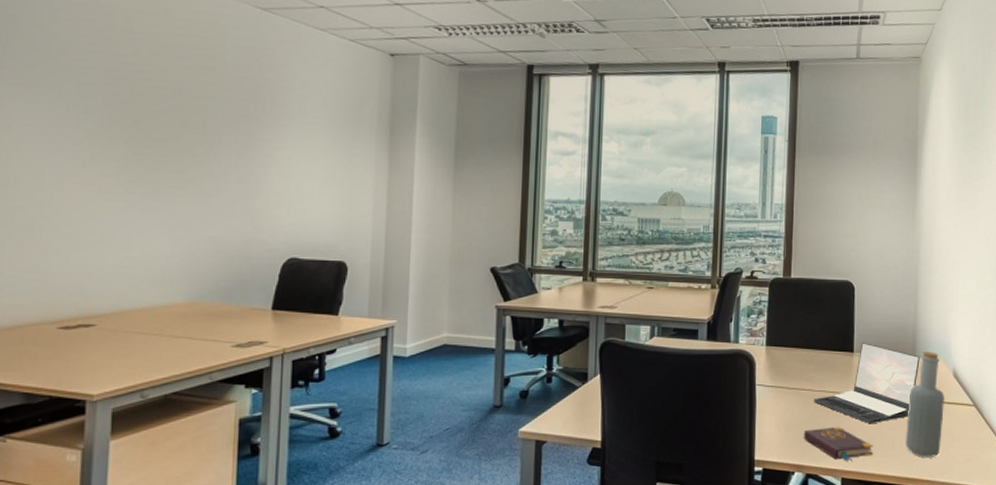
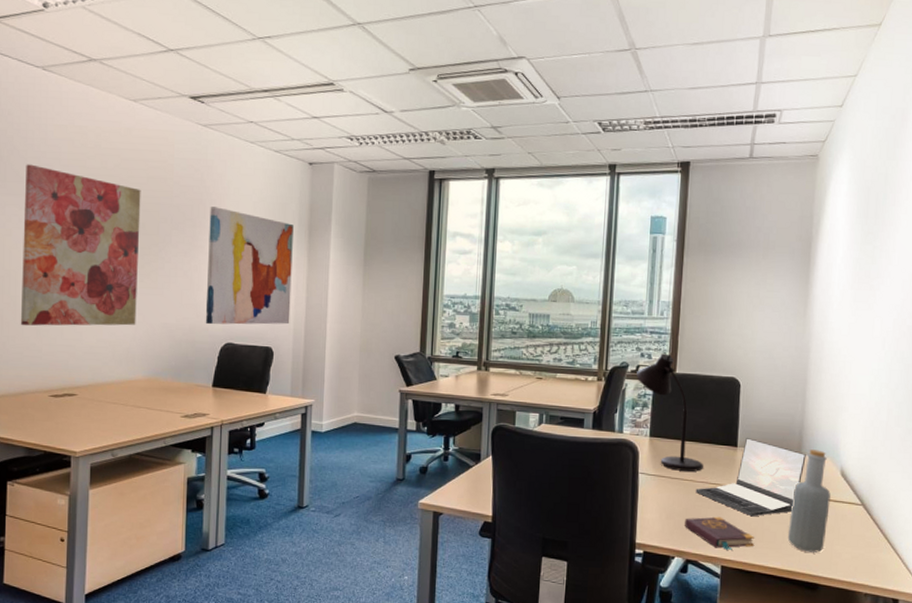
wall art: none [19,48,184,244] -> present [20,164,141,326]
wall art: none [263,101,372,237] -> present [205,207,294,325]
desk lamp: none [751,258,821,380] -> present [636,353,703,472]

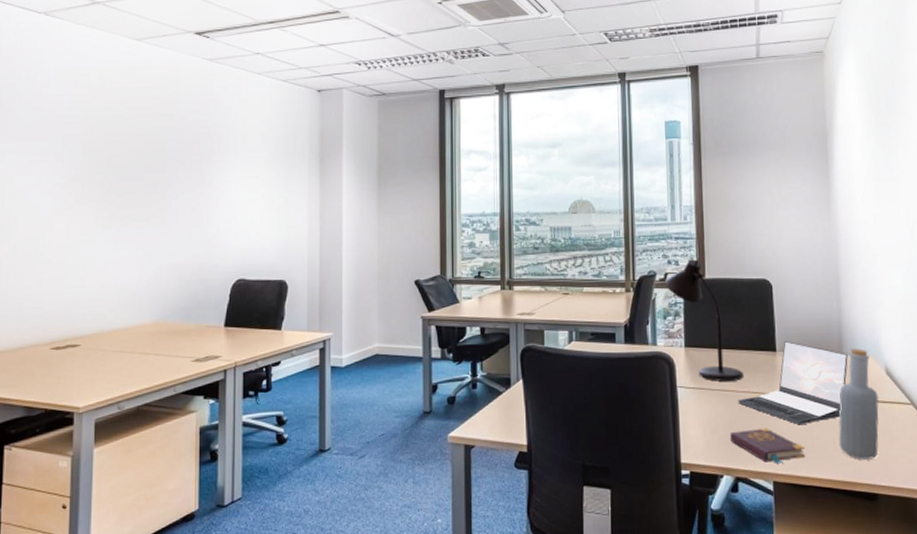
wall art: present [20,164,141,326] -> none [20,109,147,276]
wall art: present [205,207,294,325] -> none [215,140,304,261]

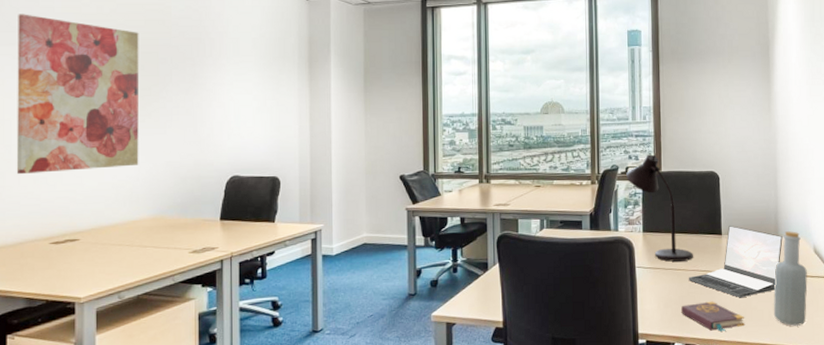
wall art: none [20,109,147,276] -> present [16,14,139,175]

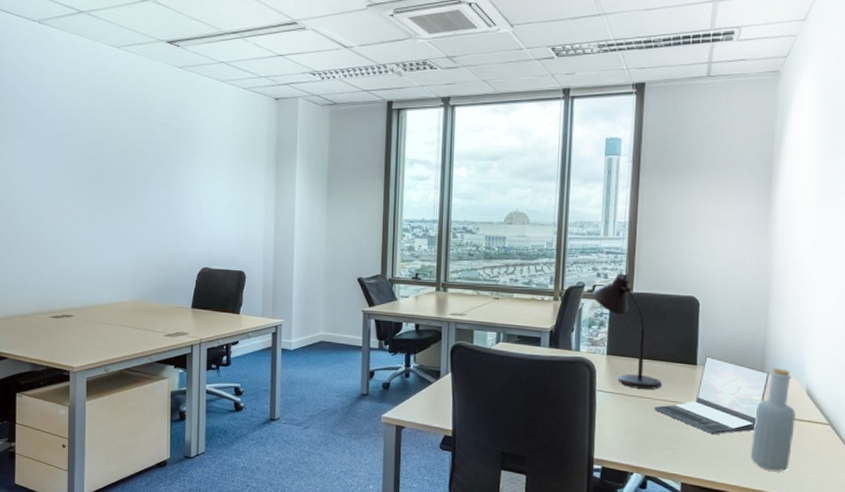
wall art: present [16,14,139,175] -> none [24,109,126,255]
book: present [681,301,745,332] -> none [643,434,716,467]

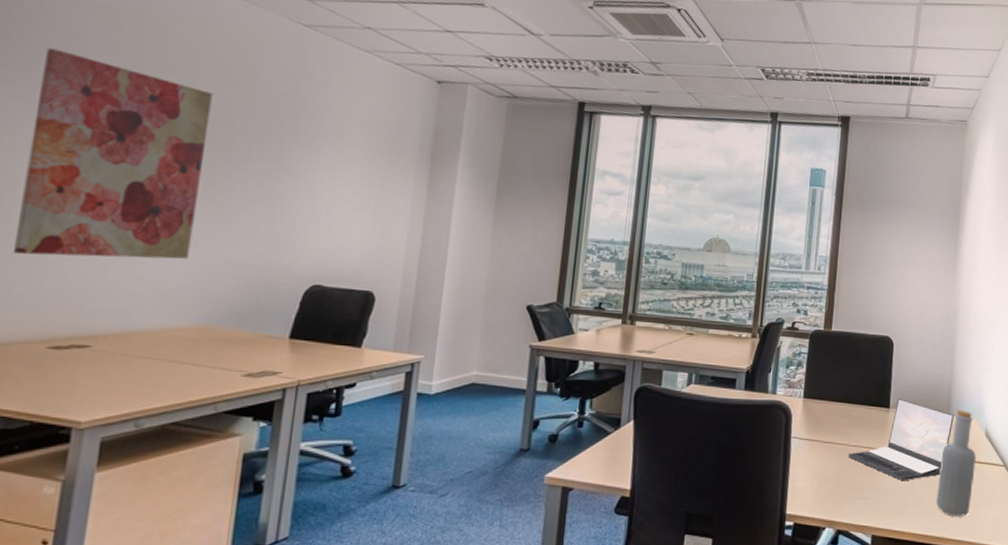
wall art: none [24,109,126,255] -> present [12,48,213,260]
desk lamp: present [593,273,662,389] -> none [792,310,856,435]

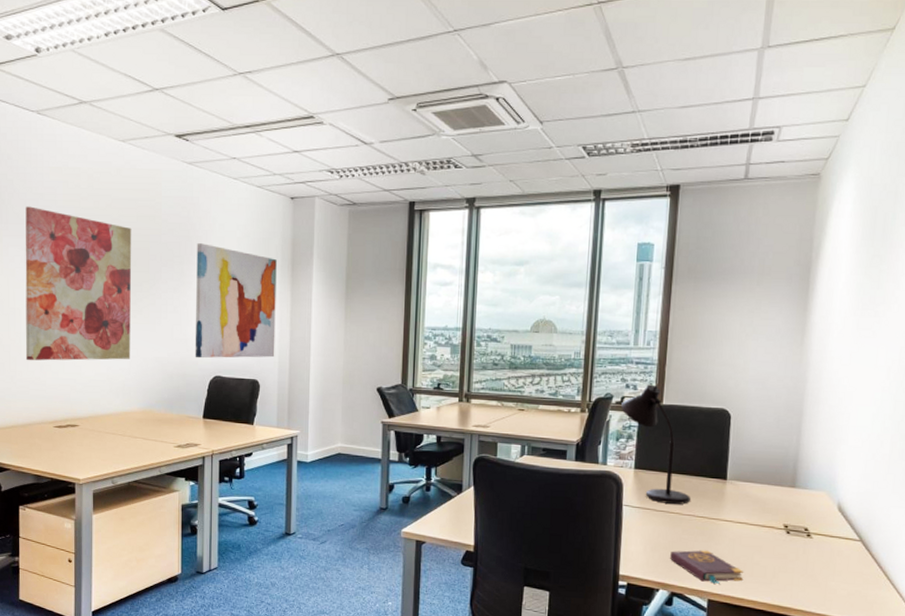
wall art: none [286,121,413,265] -> present [194,243,277,359]
desk lamp: none [792,310,856,435] -> present [621,384,690,504]
book: none [836,482,905,518] -> present [670,550,744,584]
laptop: present [848,399,954,481] -> none [682,471,801,551]
bottle: present [935,410,976,516] -> none [778,483,826,588]

